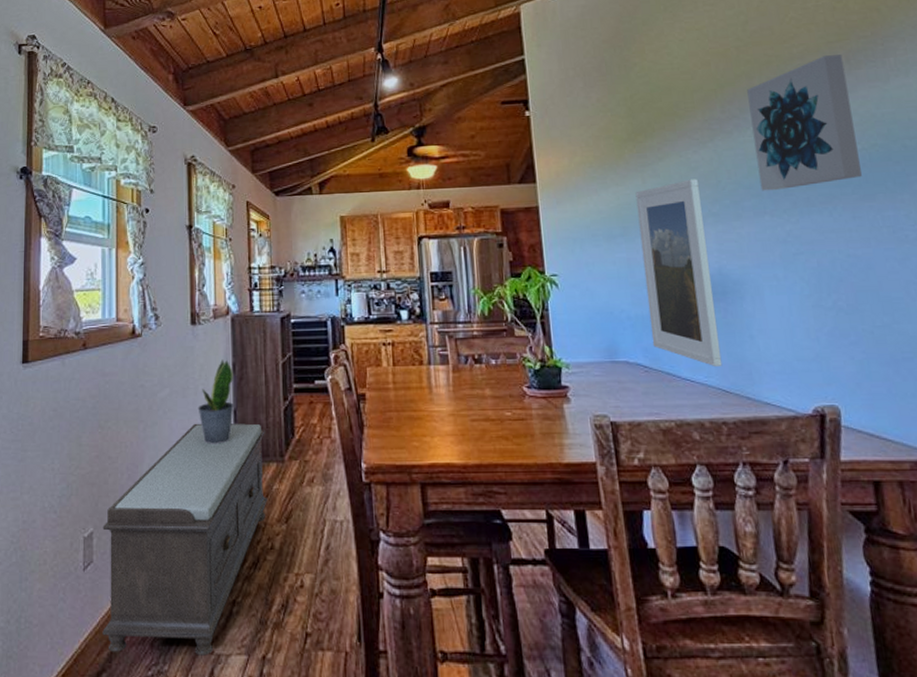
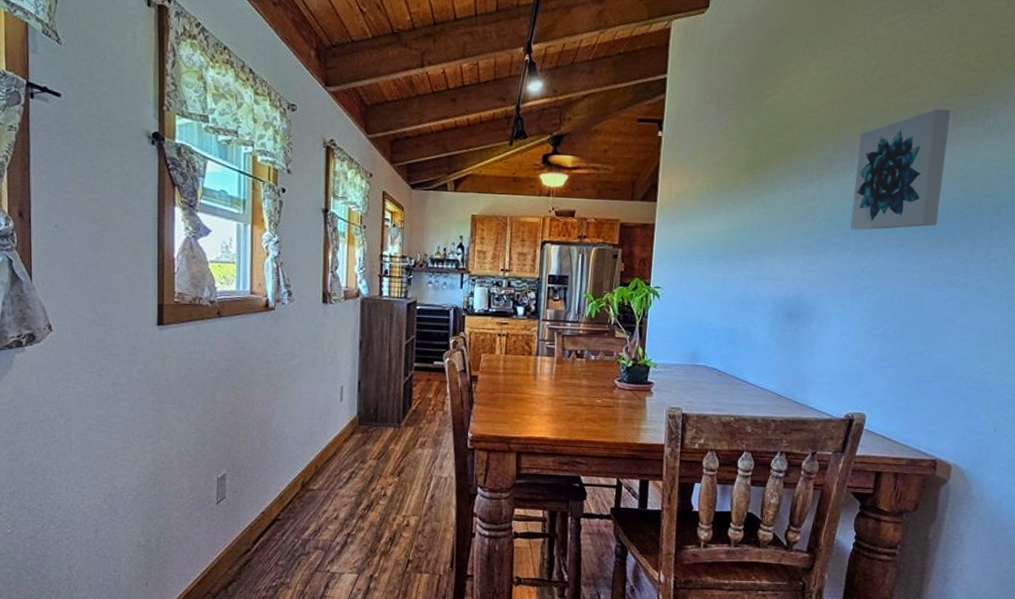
bench: present [102,423,267,656] -> none [233,390,386,573]
potted plant: present [197,359,234,444] -> none [325,336,360,409]
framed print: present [635,179,723,366] -> none [729,212,799,376]

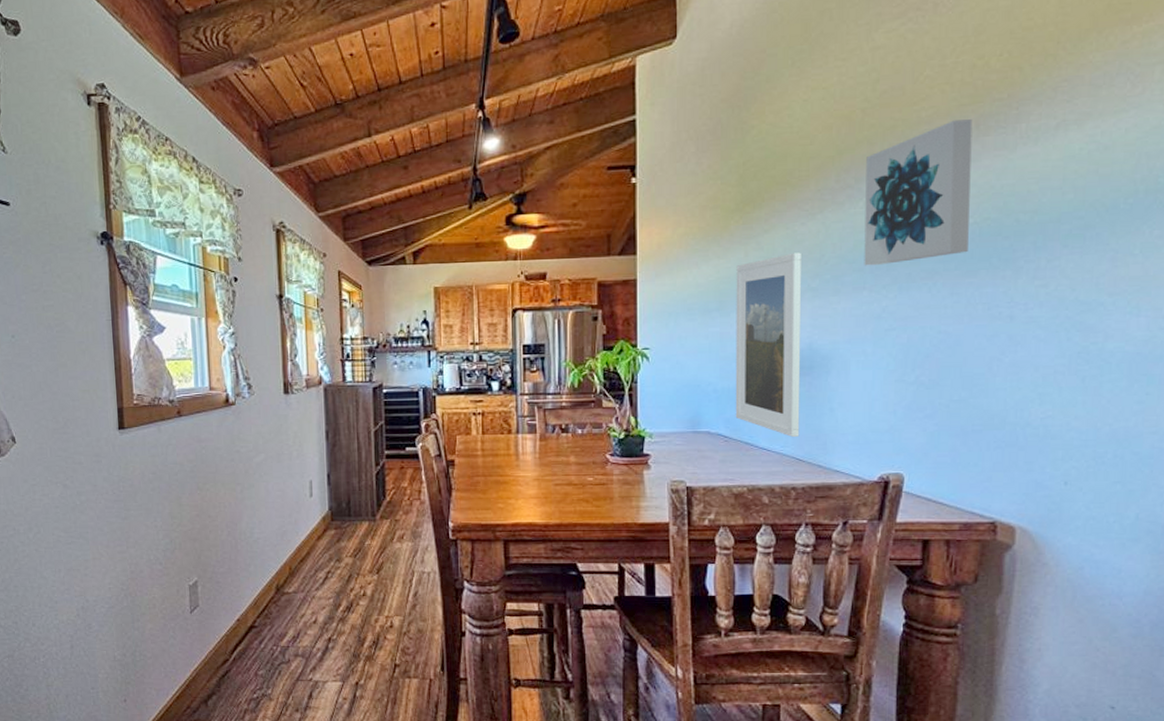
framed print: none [729,212,799,376] -> present [735,252,802,437]

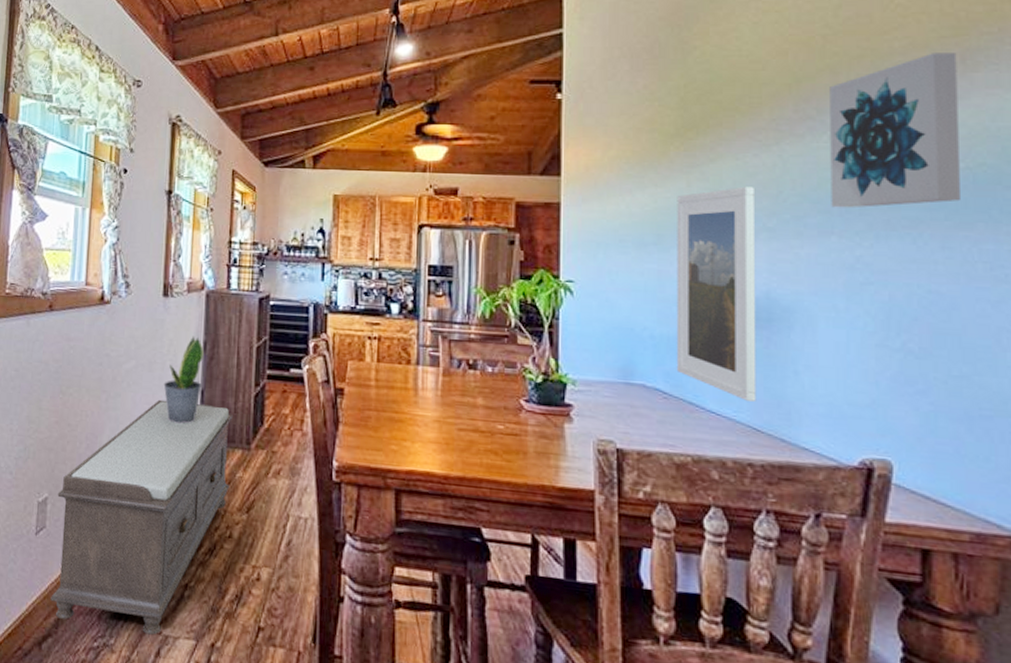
bench: none [206,486,360,682] -> present [50,399,233,635]
potted plant: none [292,427,328,505] -> present [163,336,204,424]

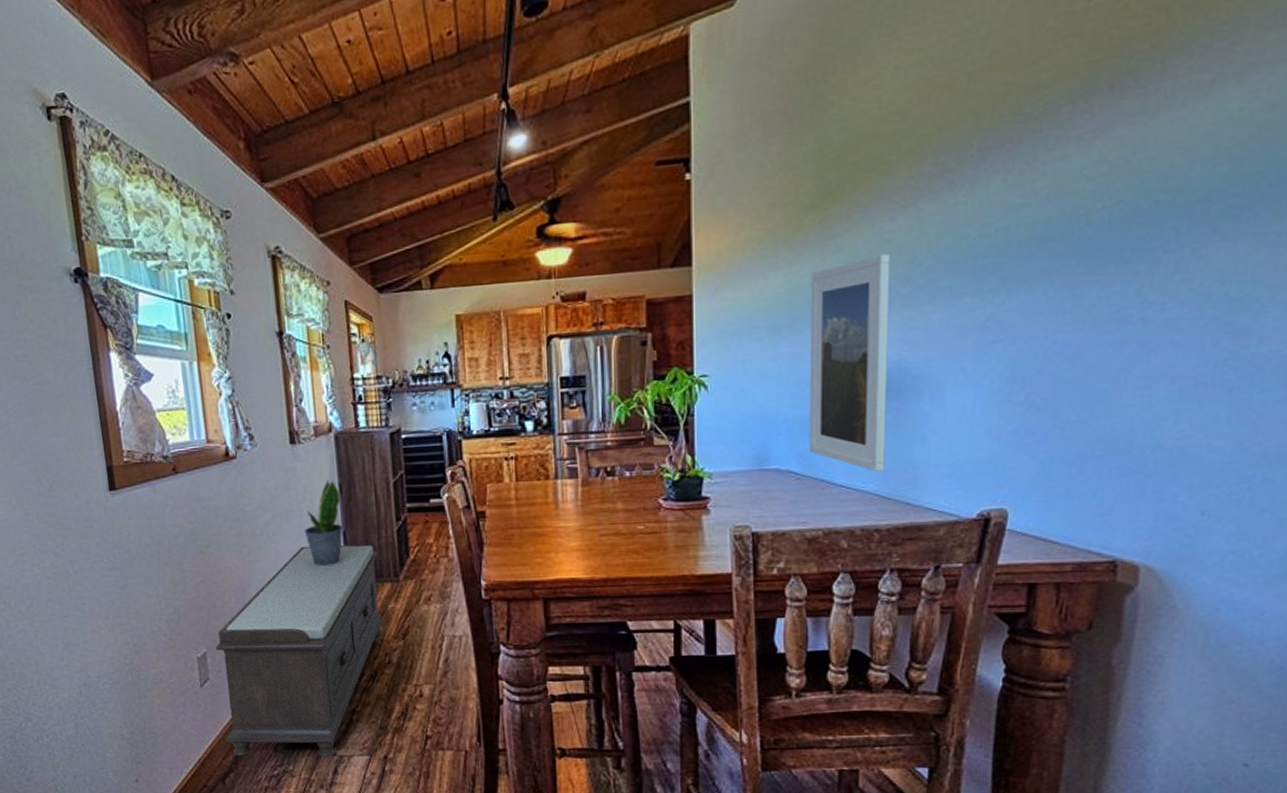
wall art: present [829,53,960,209] -> none [965,79,1105,267]

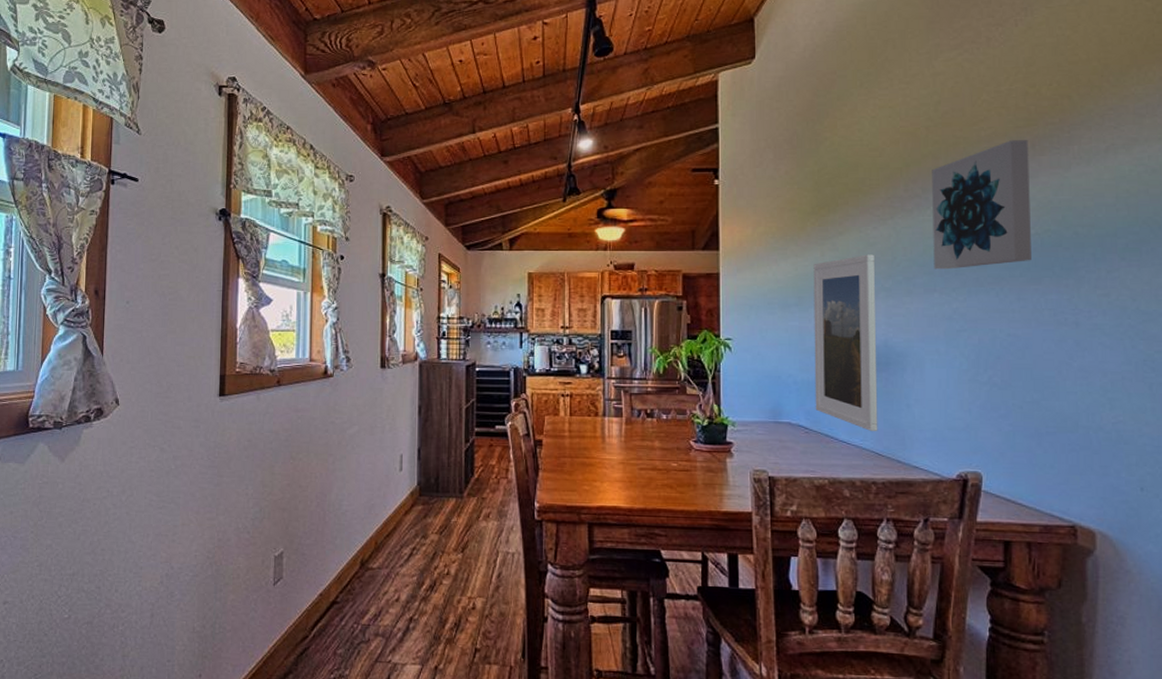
bench: present [215,545,383,757] -> none [290,459,447,664]
potted plant: present [304,480,343,567] -> none [384,402,419,479]
wall art: none [965,79,1105,267] -> present [932,140,1031,270]

